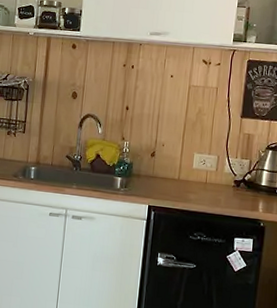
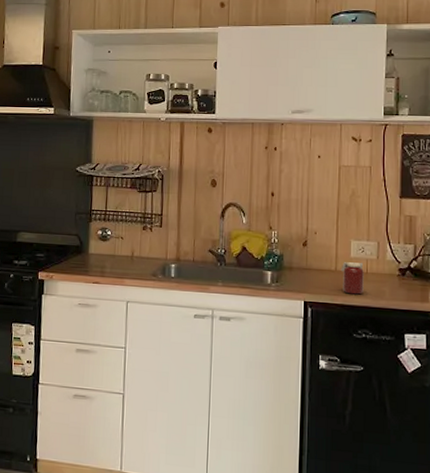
jar: none [183,172,204,202] -> present [340,262,364,295]

